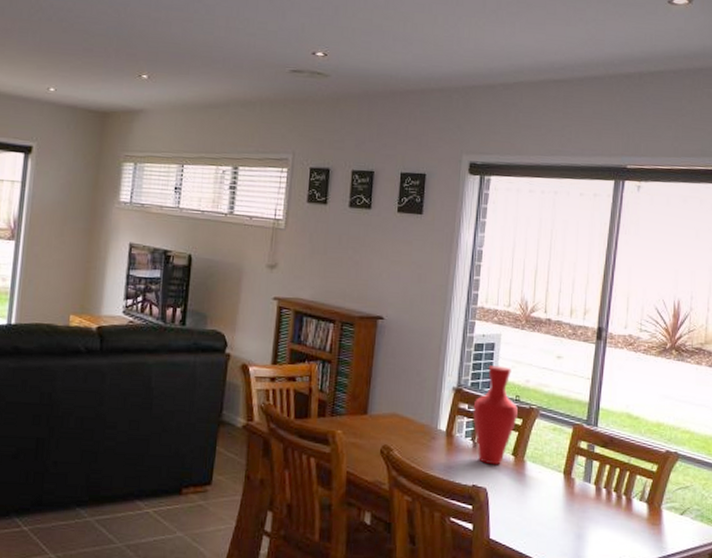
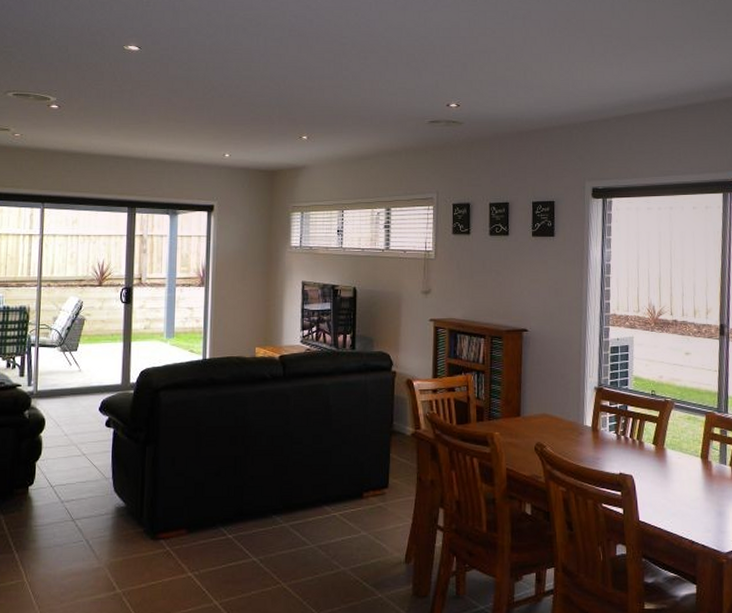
vase: present [473,366,518,465] -> none [614,365,655,454]

